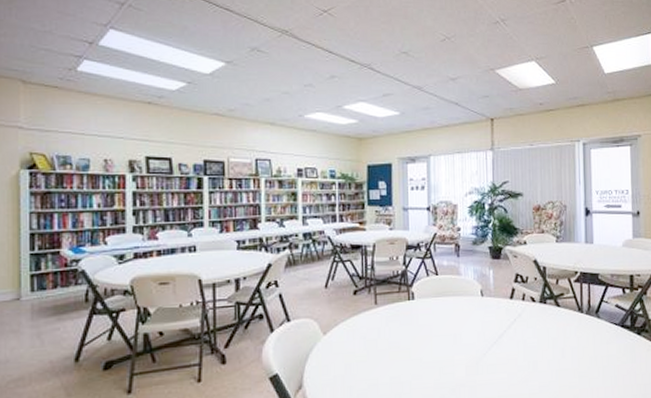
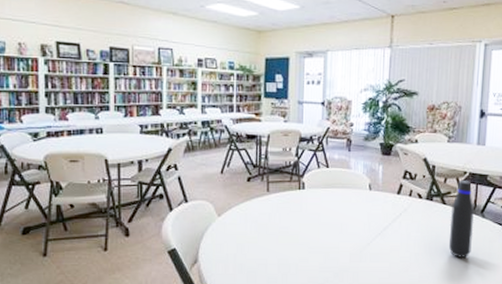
water bottle: none [565,281,590,364] -> present [449,181,474,259]

